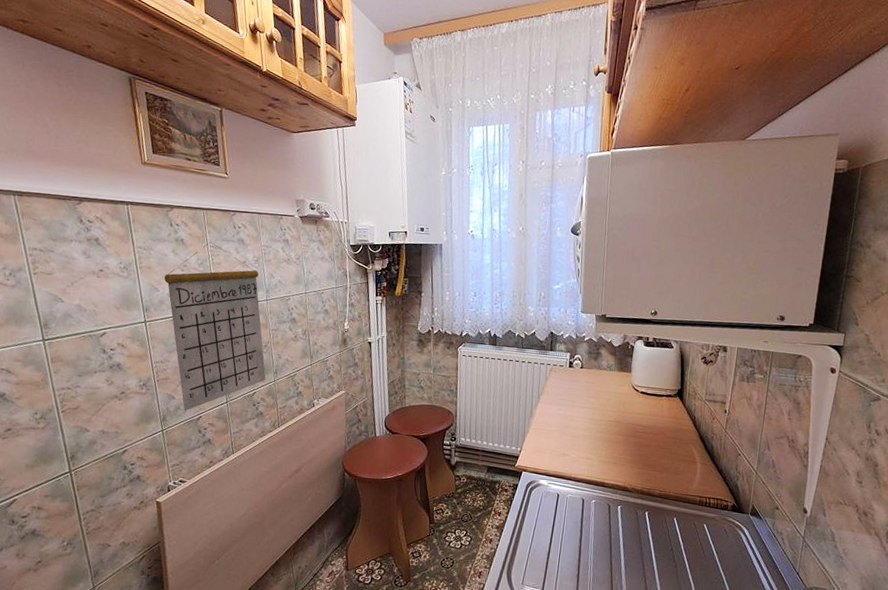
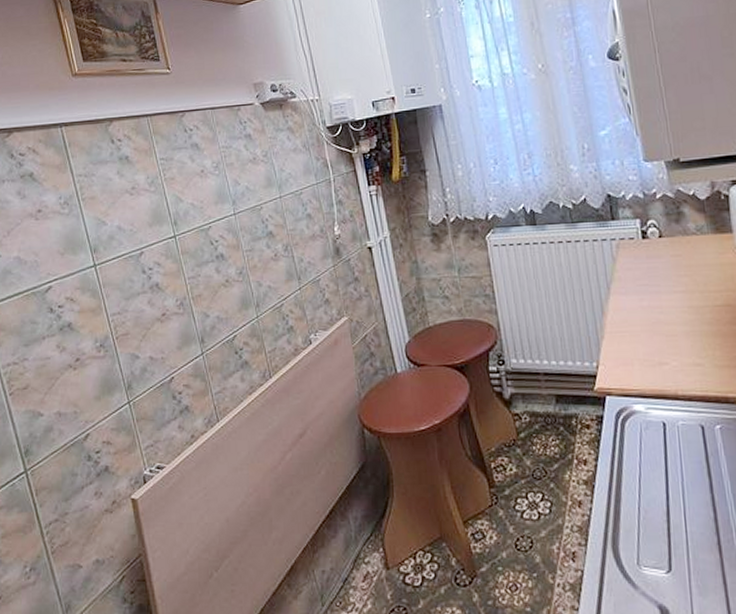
calendar: present [164,241,266,411] -> none [111,153,246,373]

